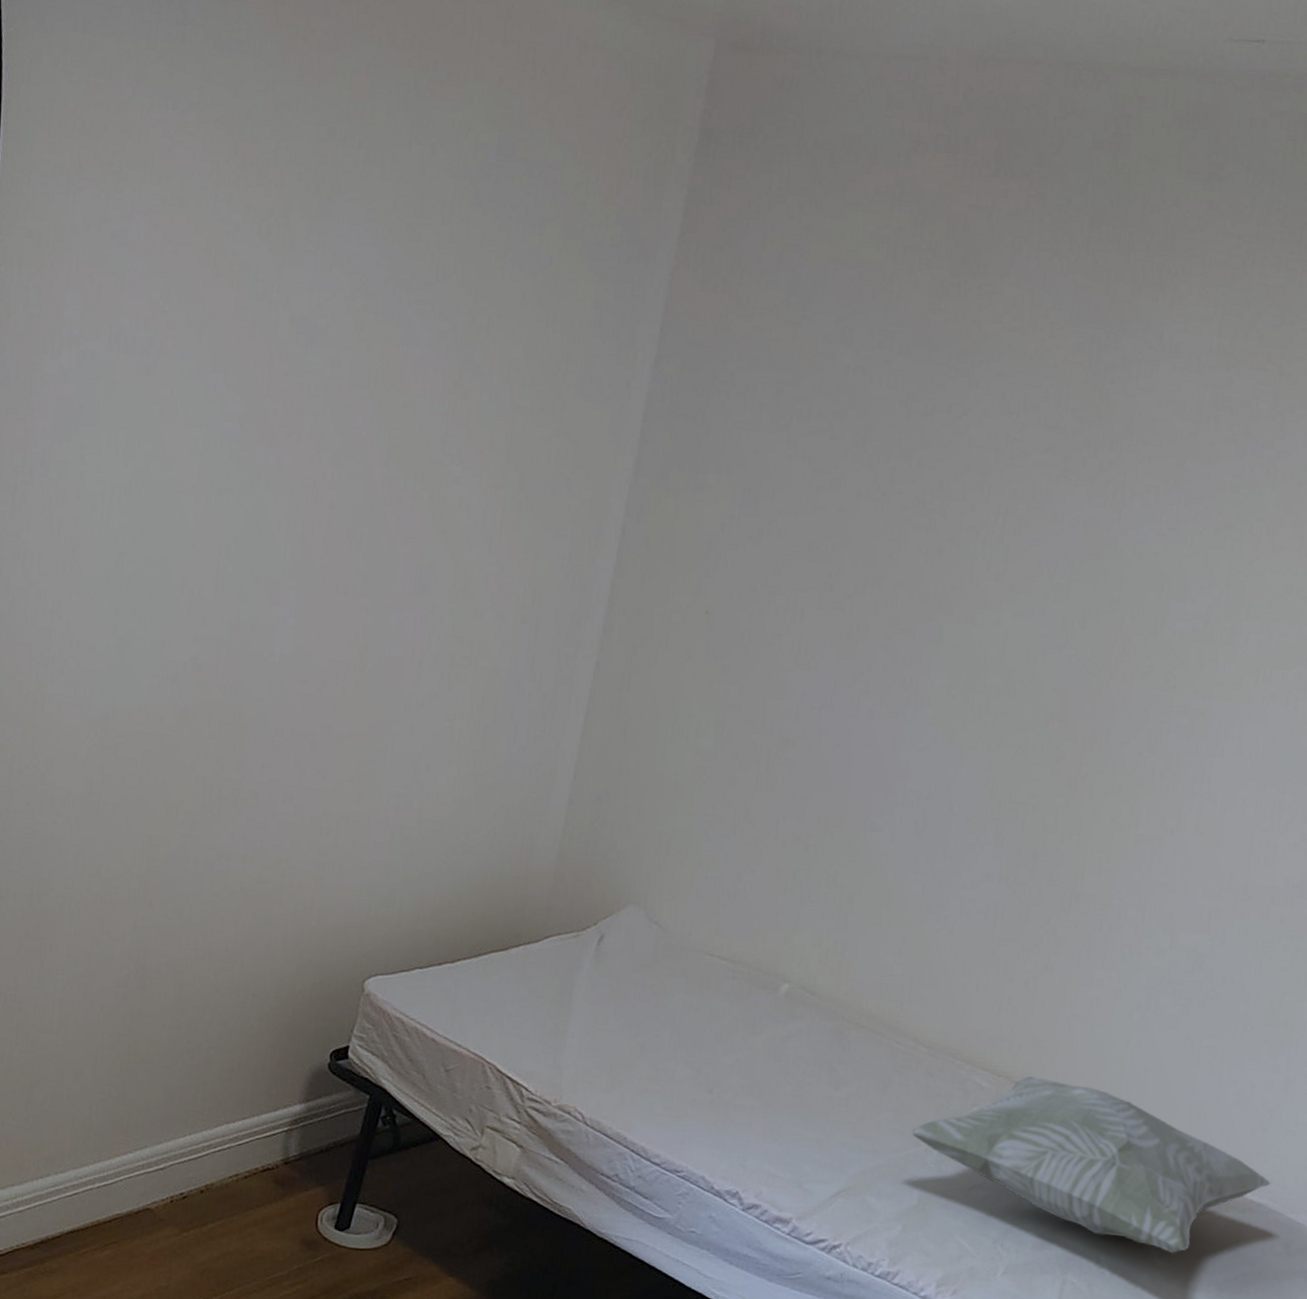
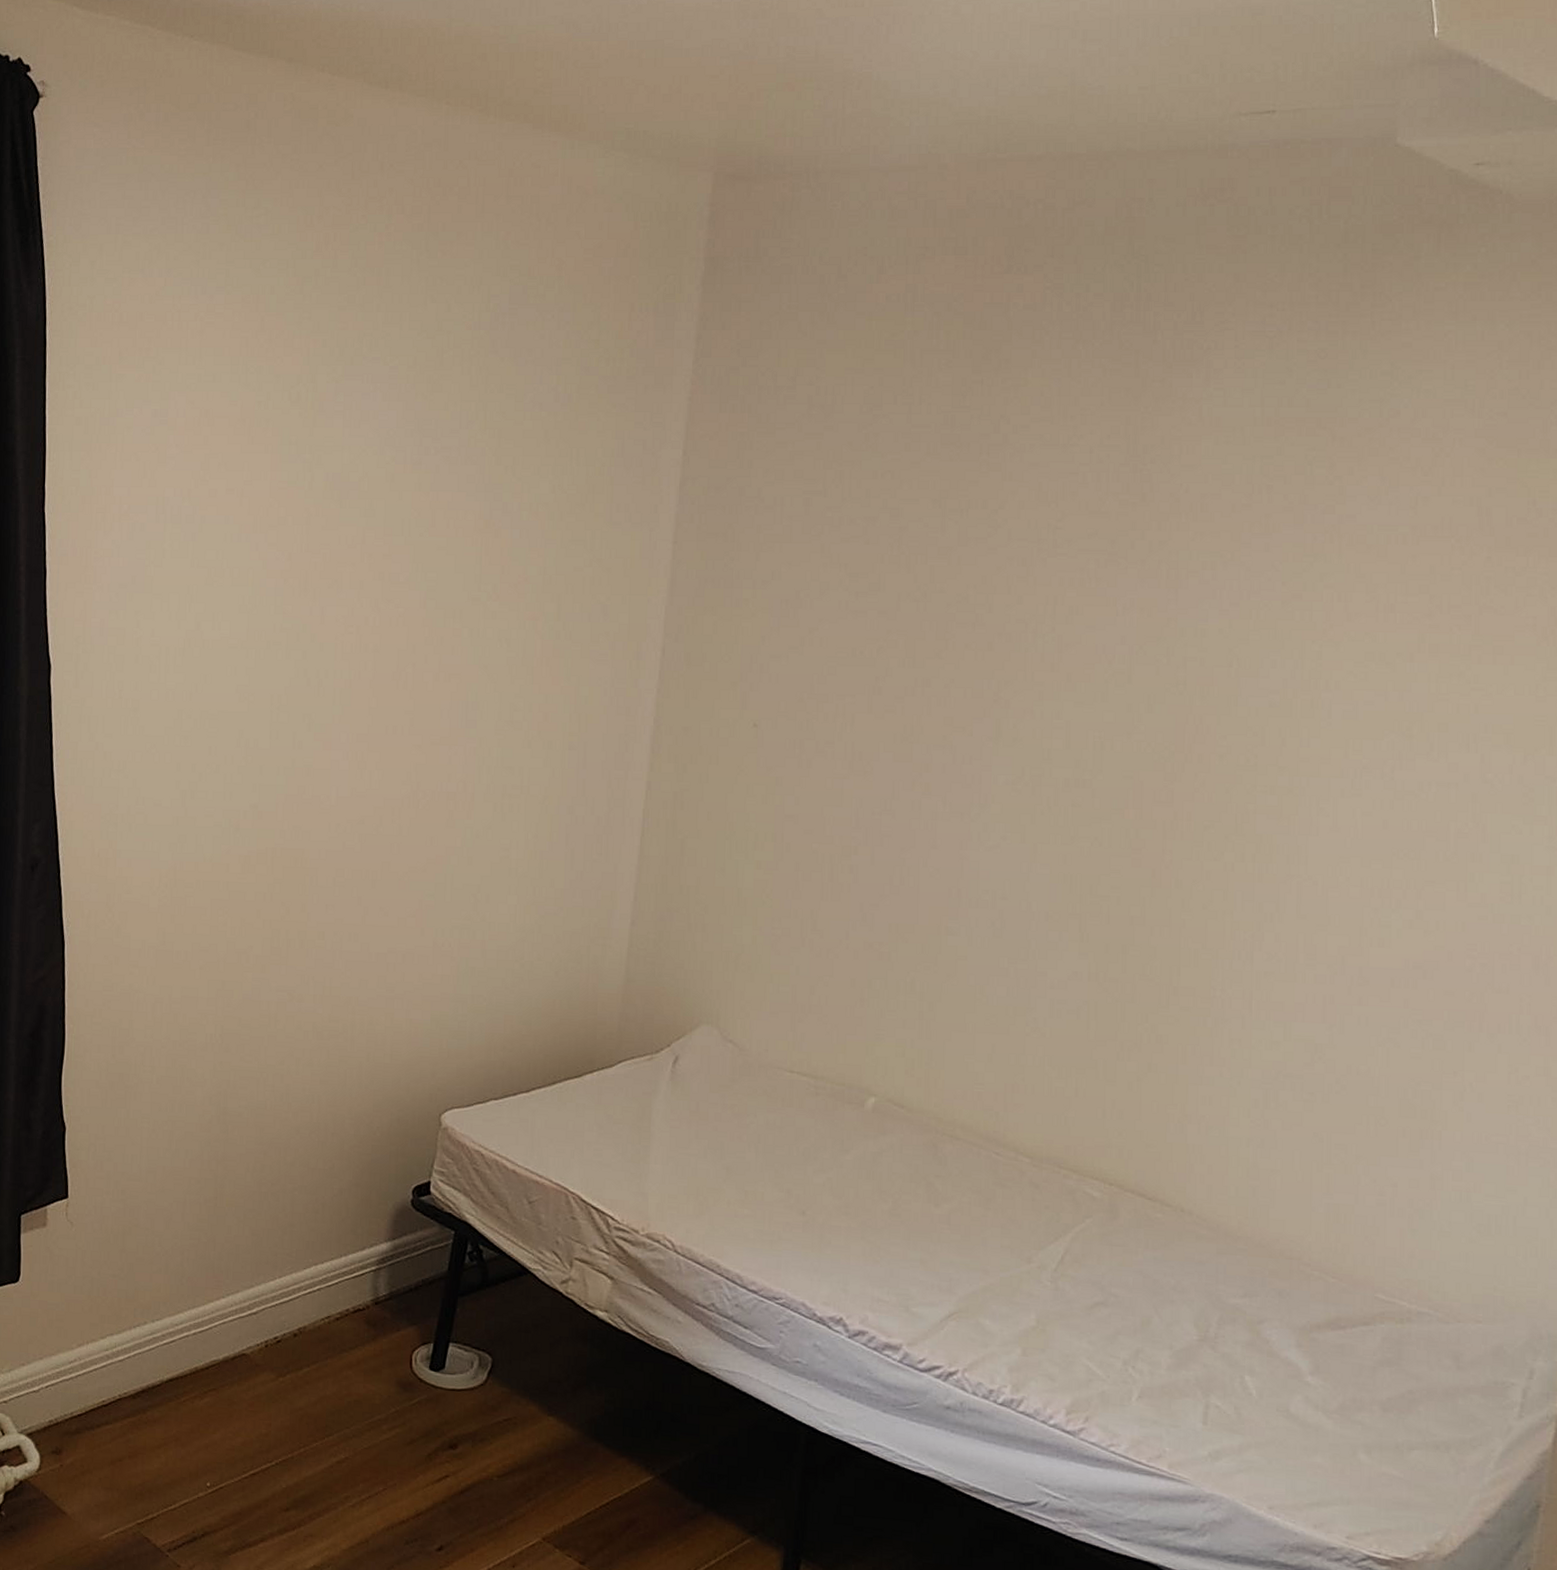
decorative pillow: present [911,1076,1272,1254] -> none [1021,1183,1430,1371]

